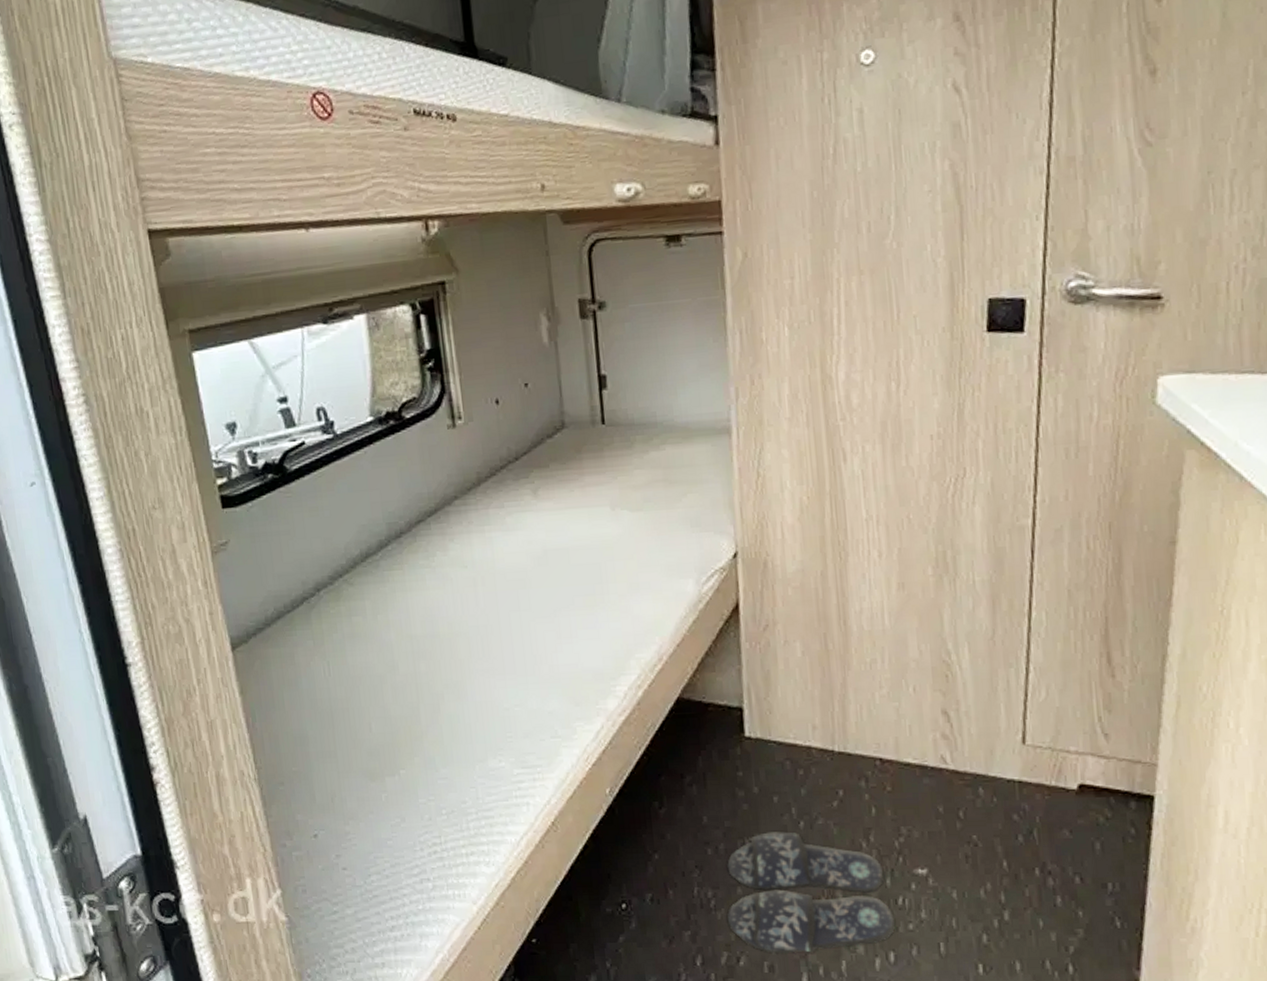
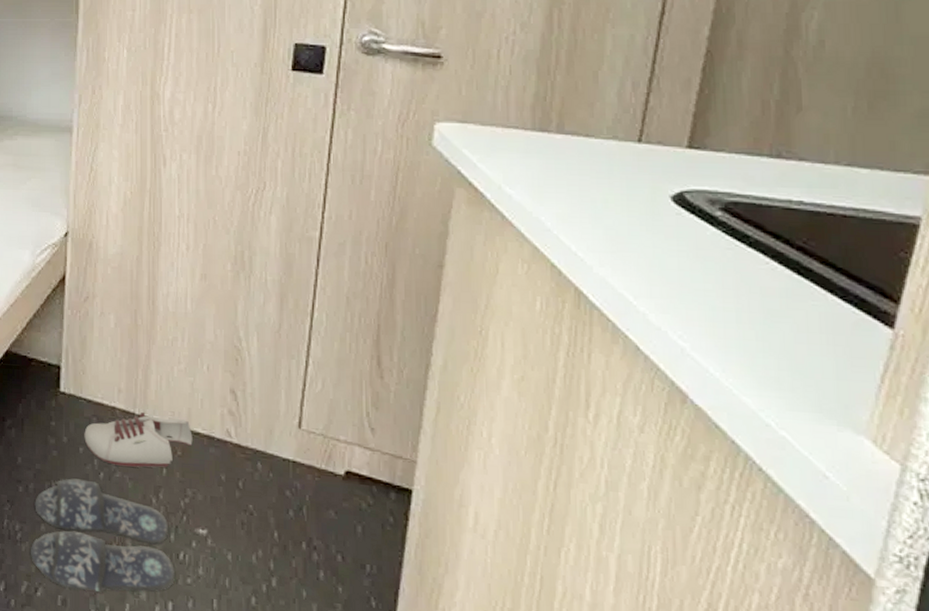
shoe: none [777,749,903,812] -> present [84,412,193,468]

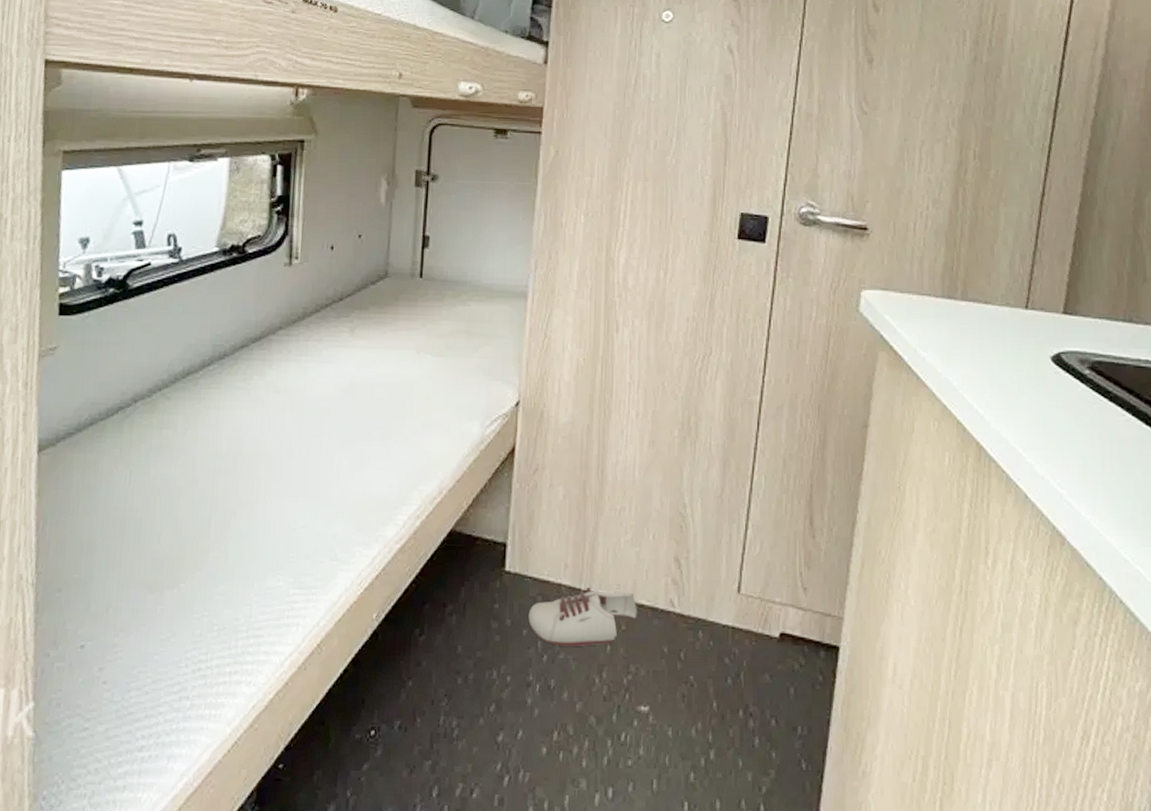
slippers: present [31,478,175,593] -> none [467,664,616,787]

